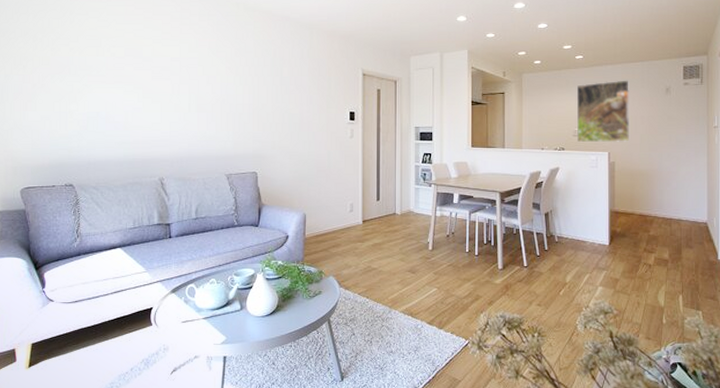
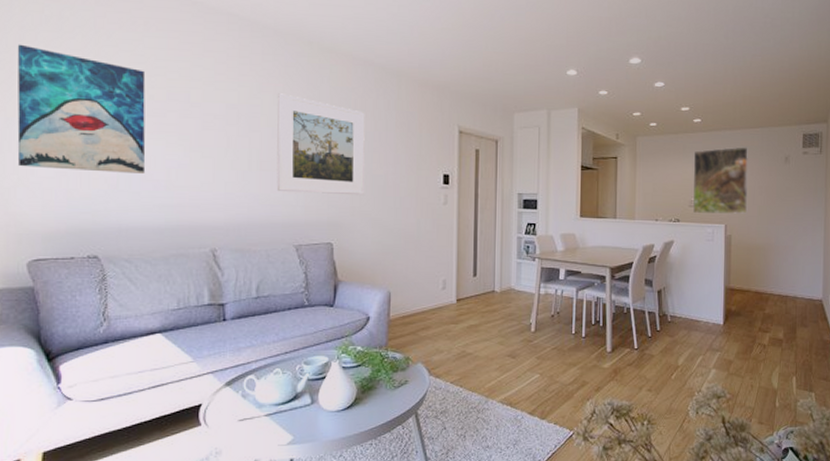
wall art: none [13,16,109,116] -> present [17,44,146,173]
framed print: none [211,47,284,132] -> present [276,93,365,196]

